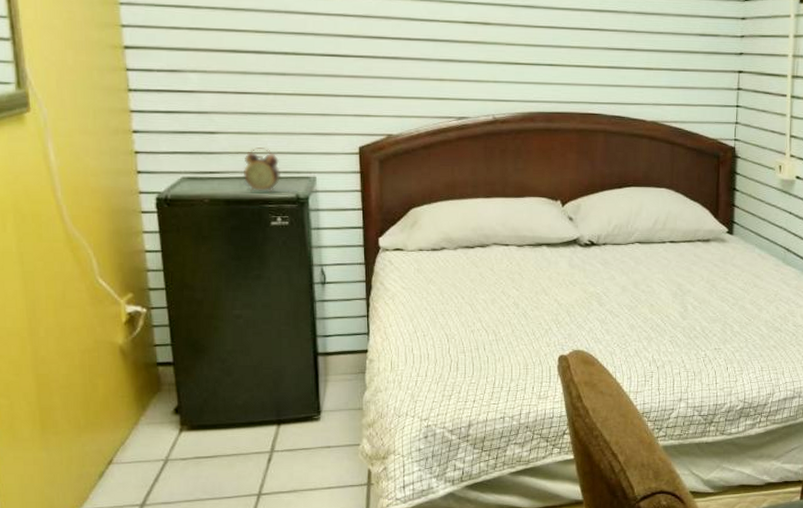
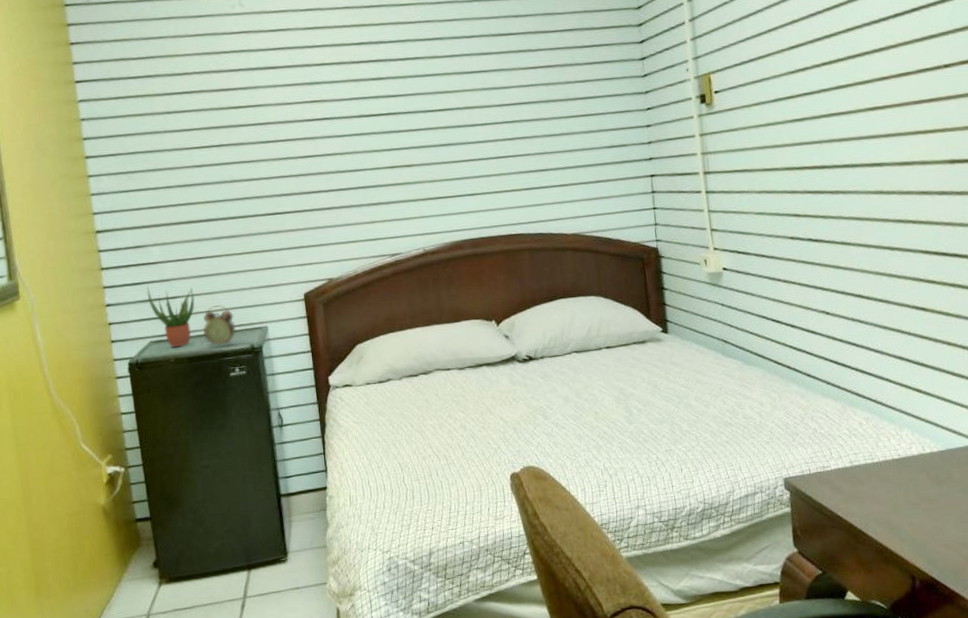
potted plant: none [181,114,236,188] -> present [147,284,195,348]

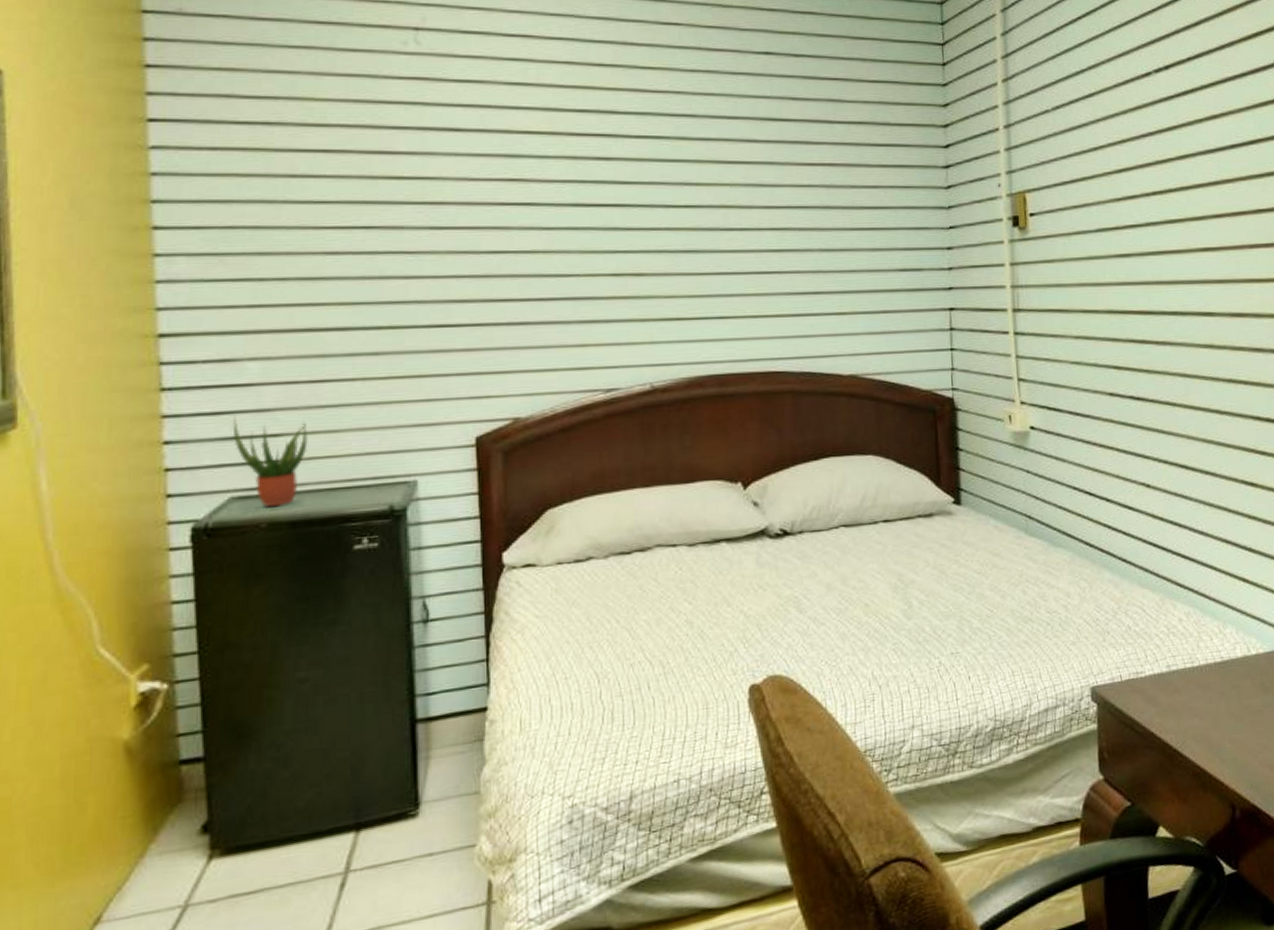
alarm clock: present [203,305,237,348] -> none [316,449,370,508]

